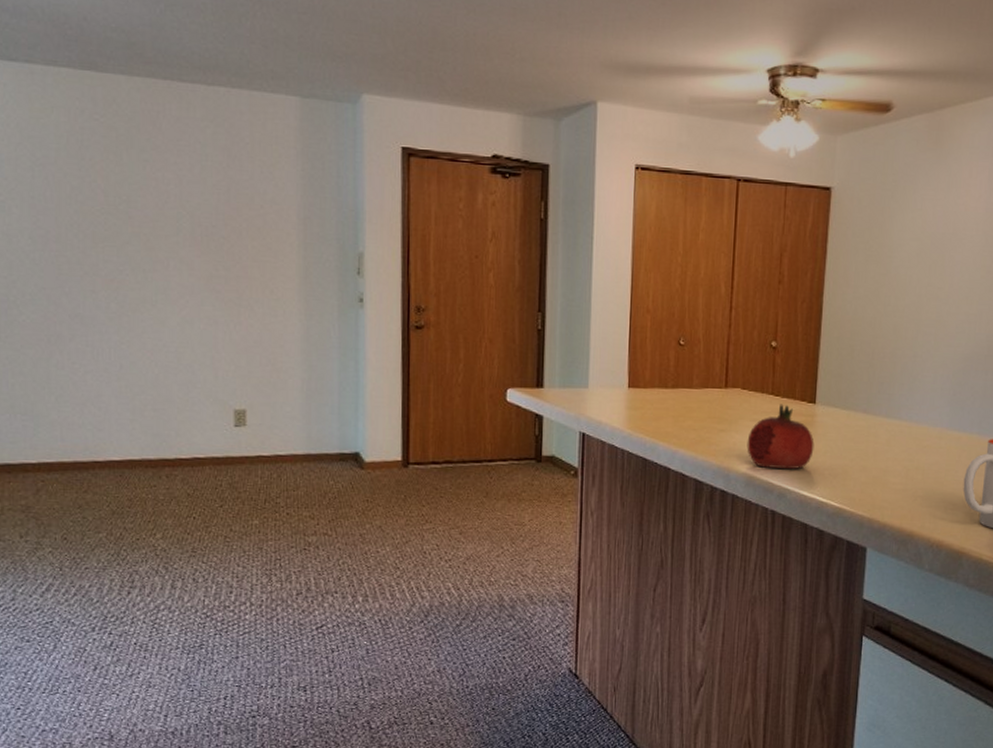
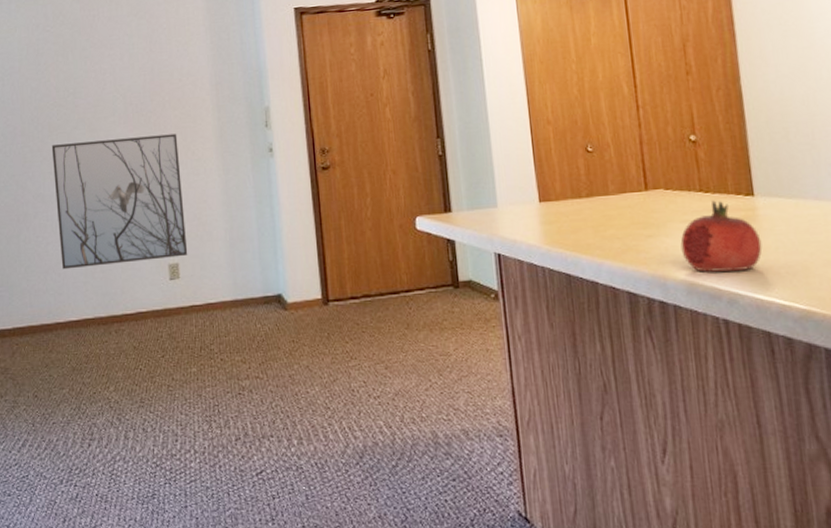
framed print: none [95,259,258,404] -> present [51,133,188,270]

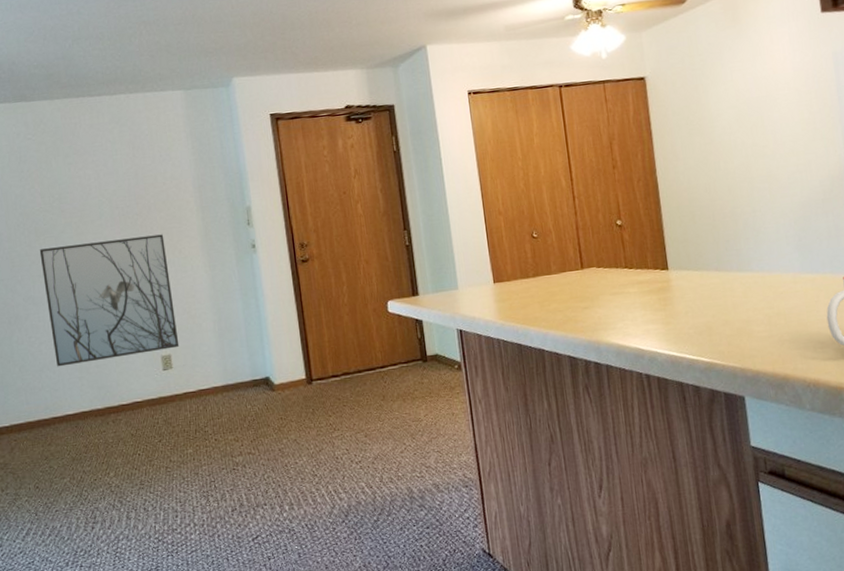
fruit: present [680,200,763,272] -> none [610,275,675,336]

